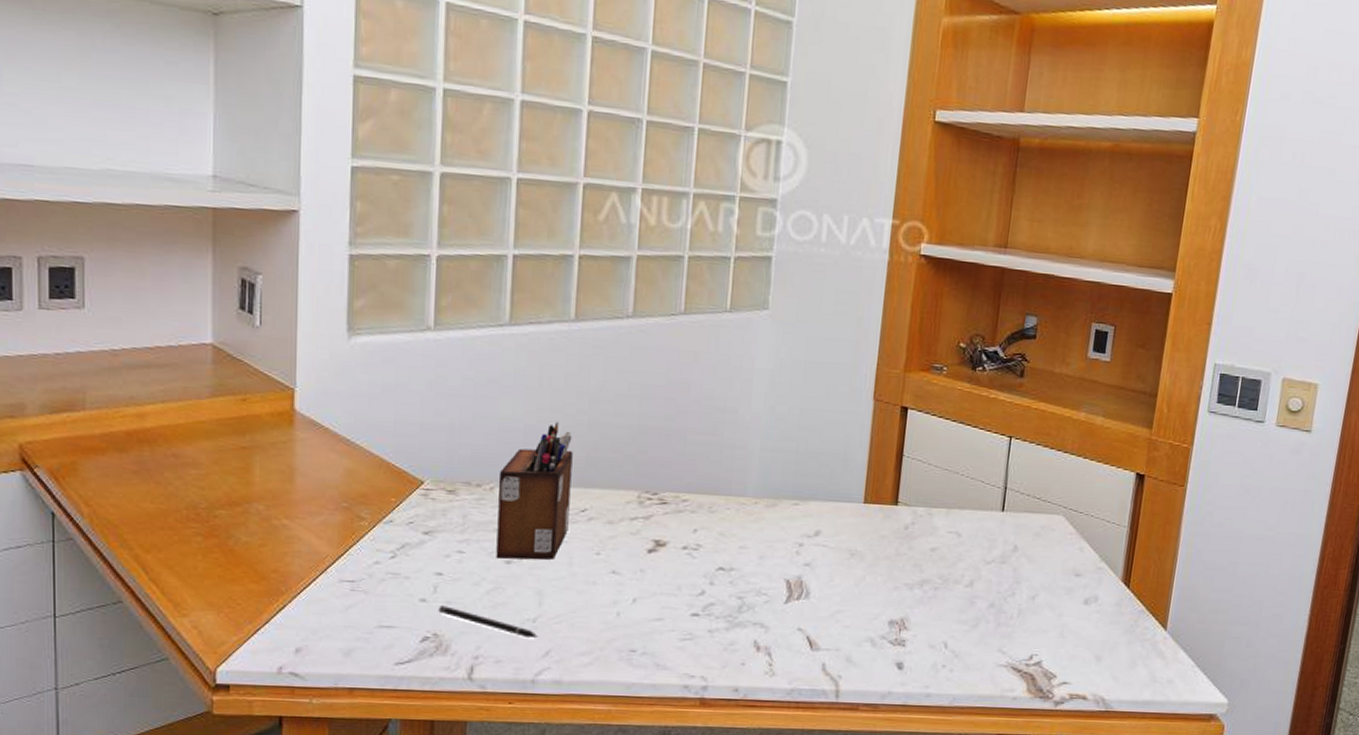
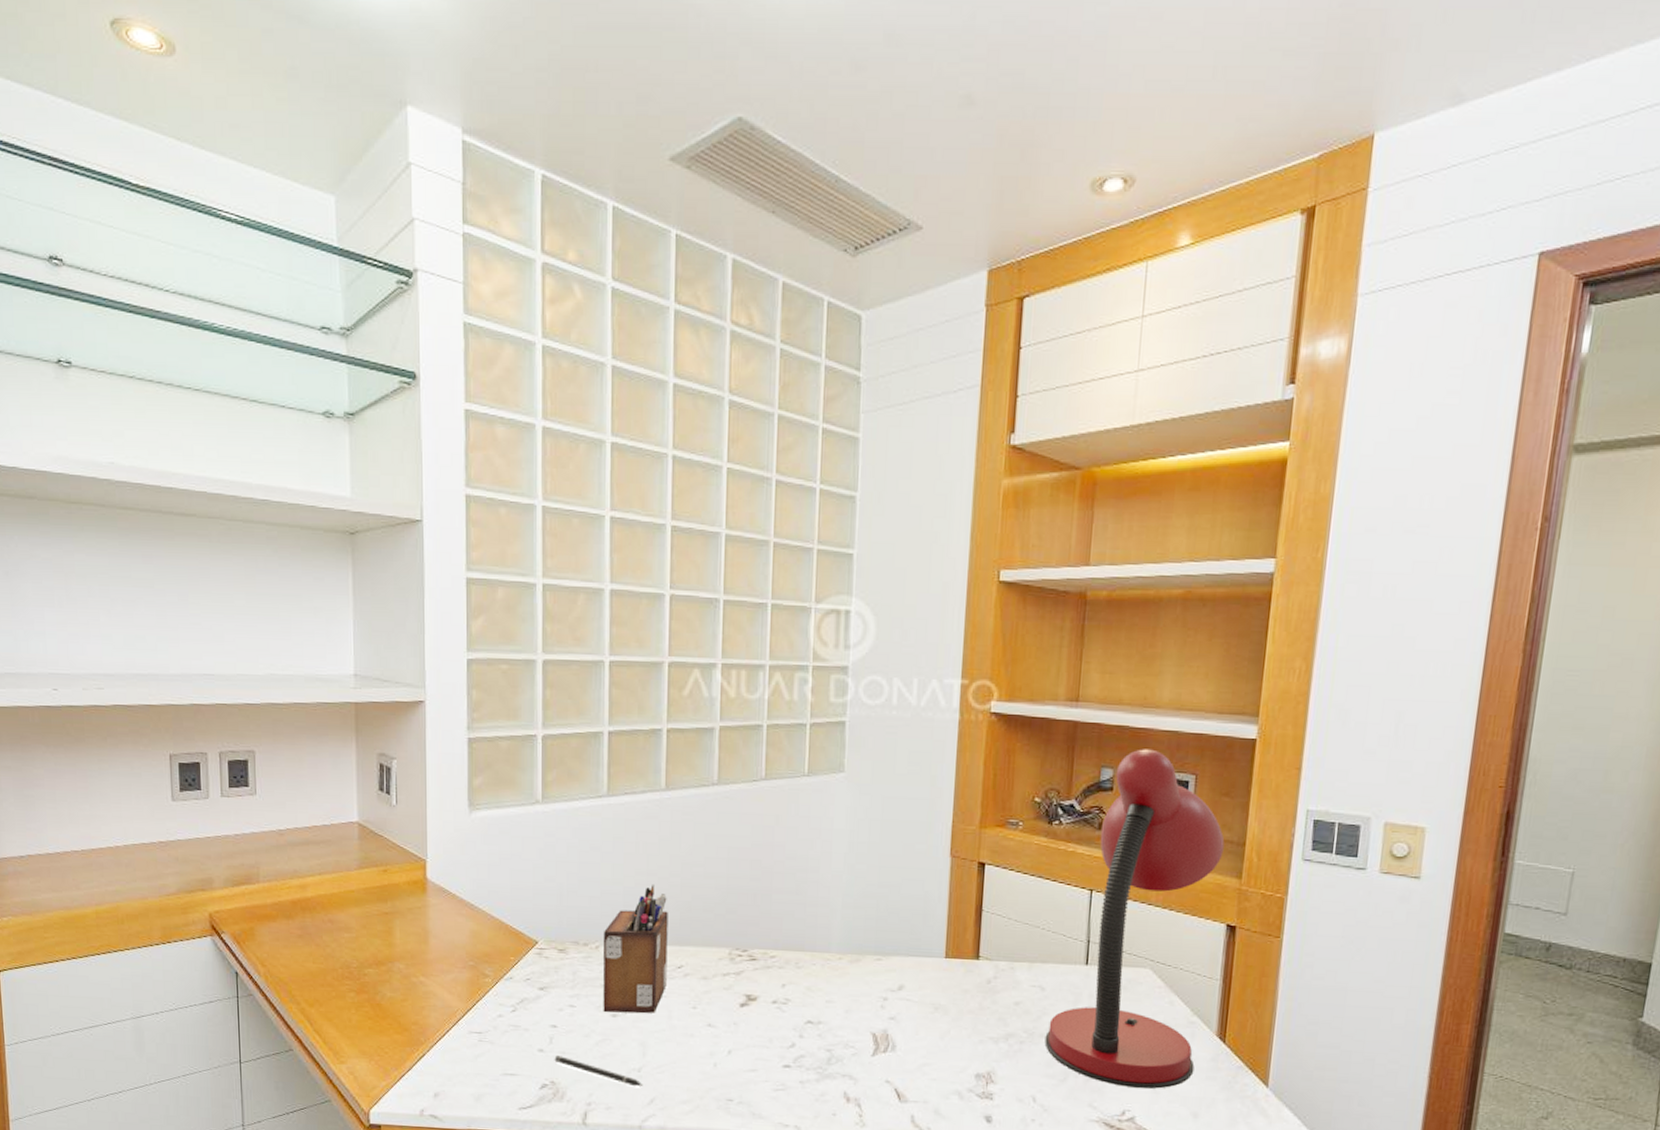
desk lamp: none [958,298,1138,633] -> present [1044,749,1225,1089]

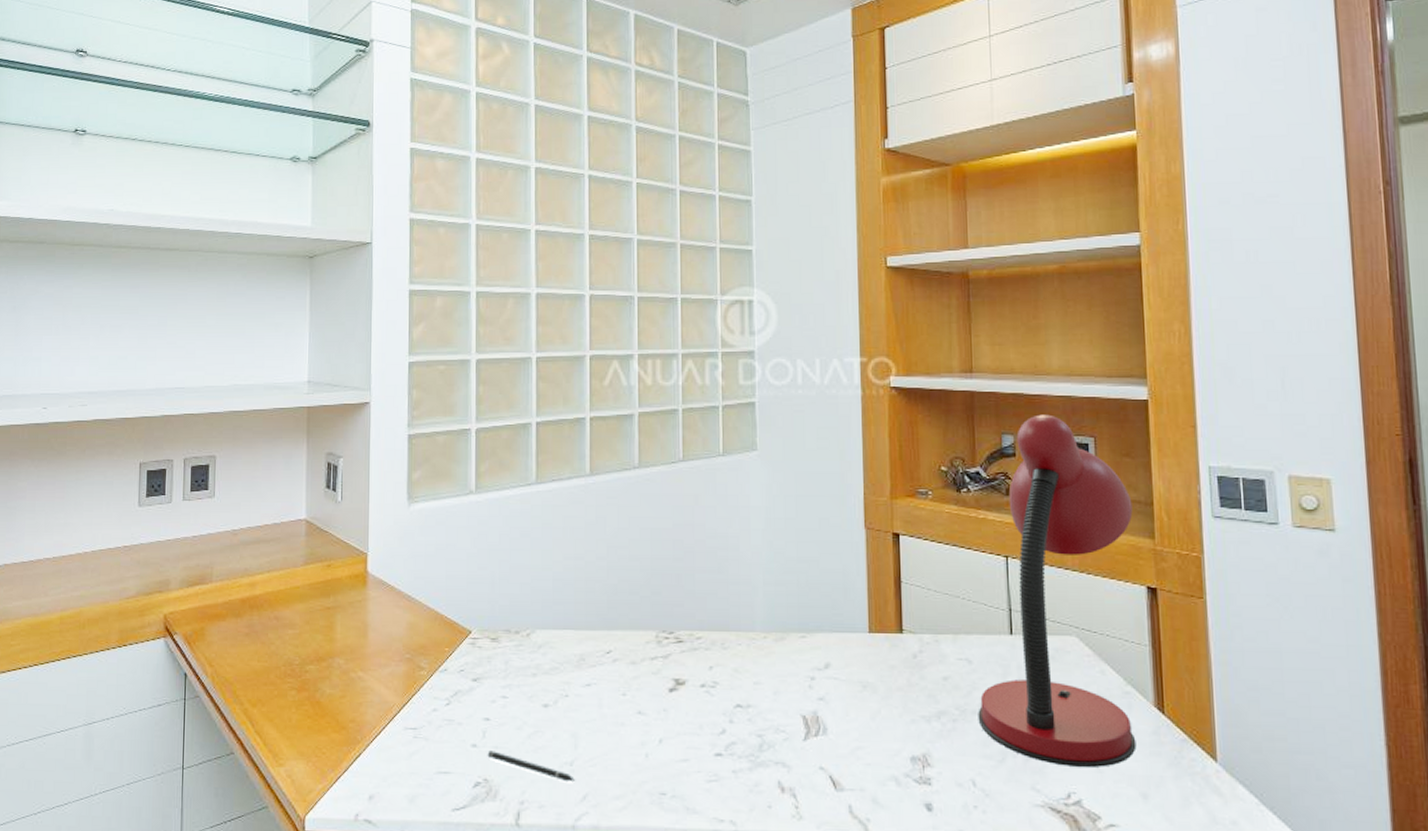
desk organizer: present [603,885,668,1014] -> none [533,569,596,703]

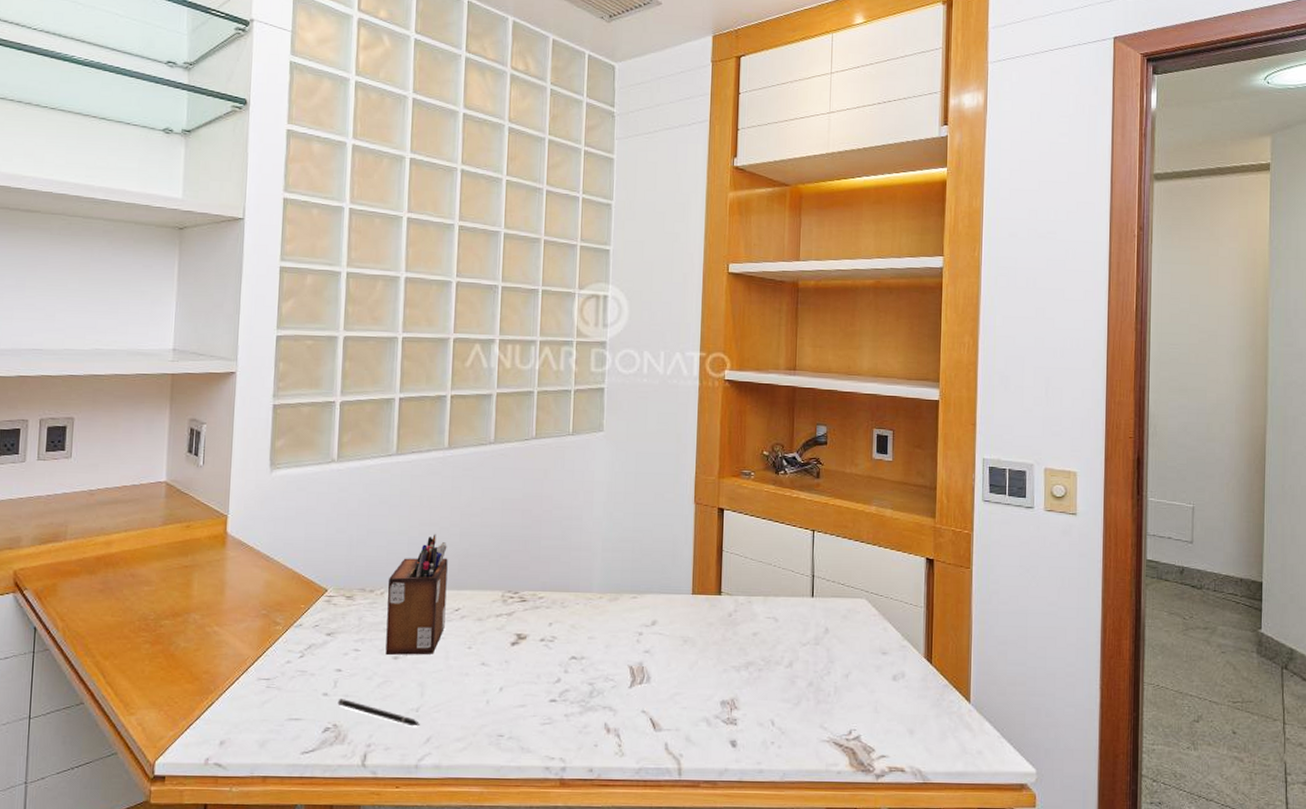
desk organizer: none [533,569,596,703] -> present [385,534,448,655]
desk lamp: present [978,414,1137,767] -> none [780,409,920,708]

